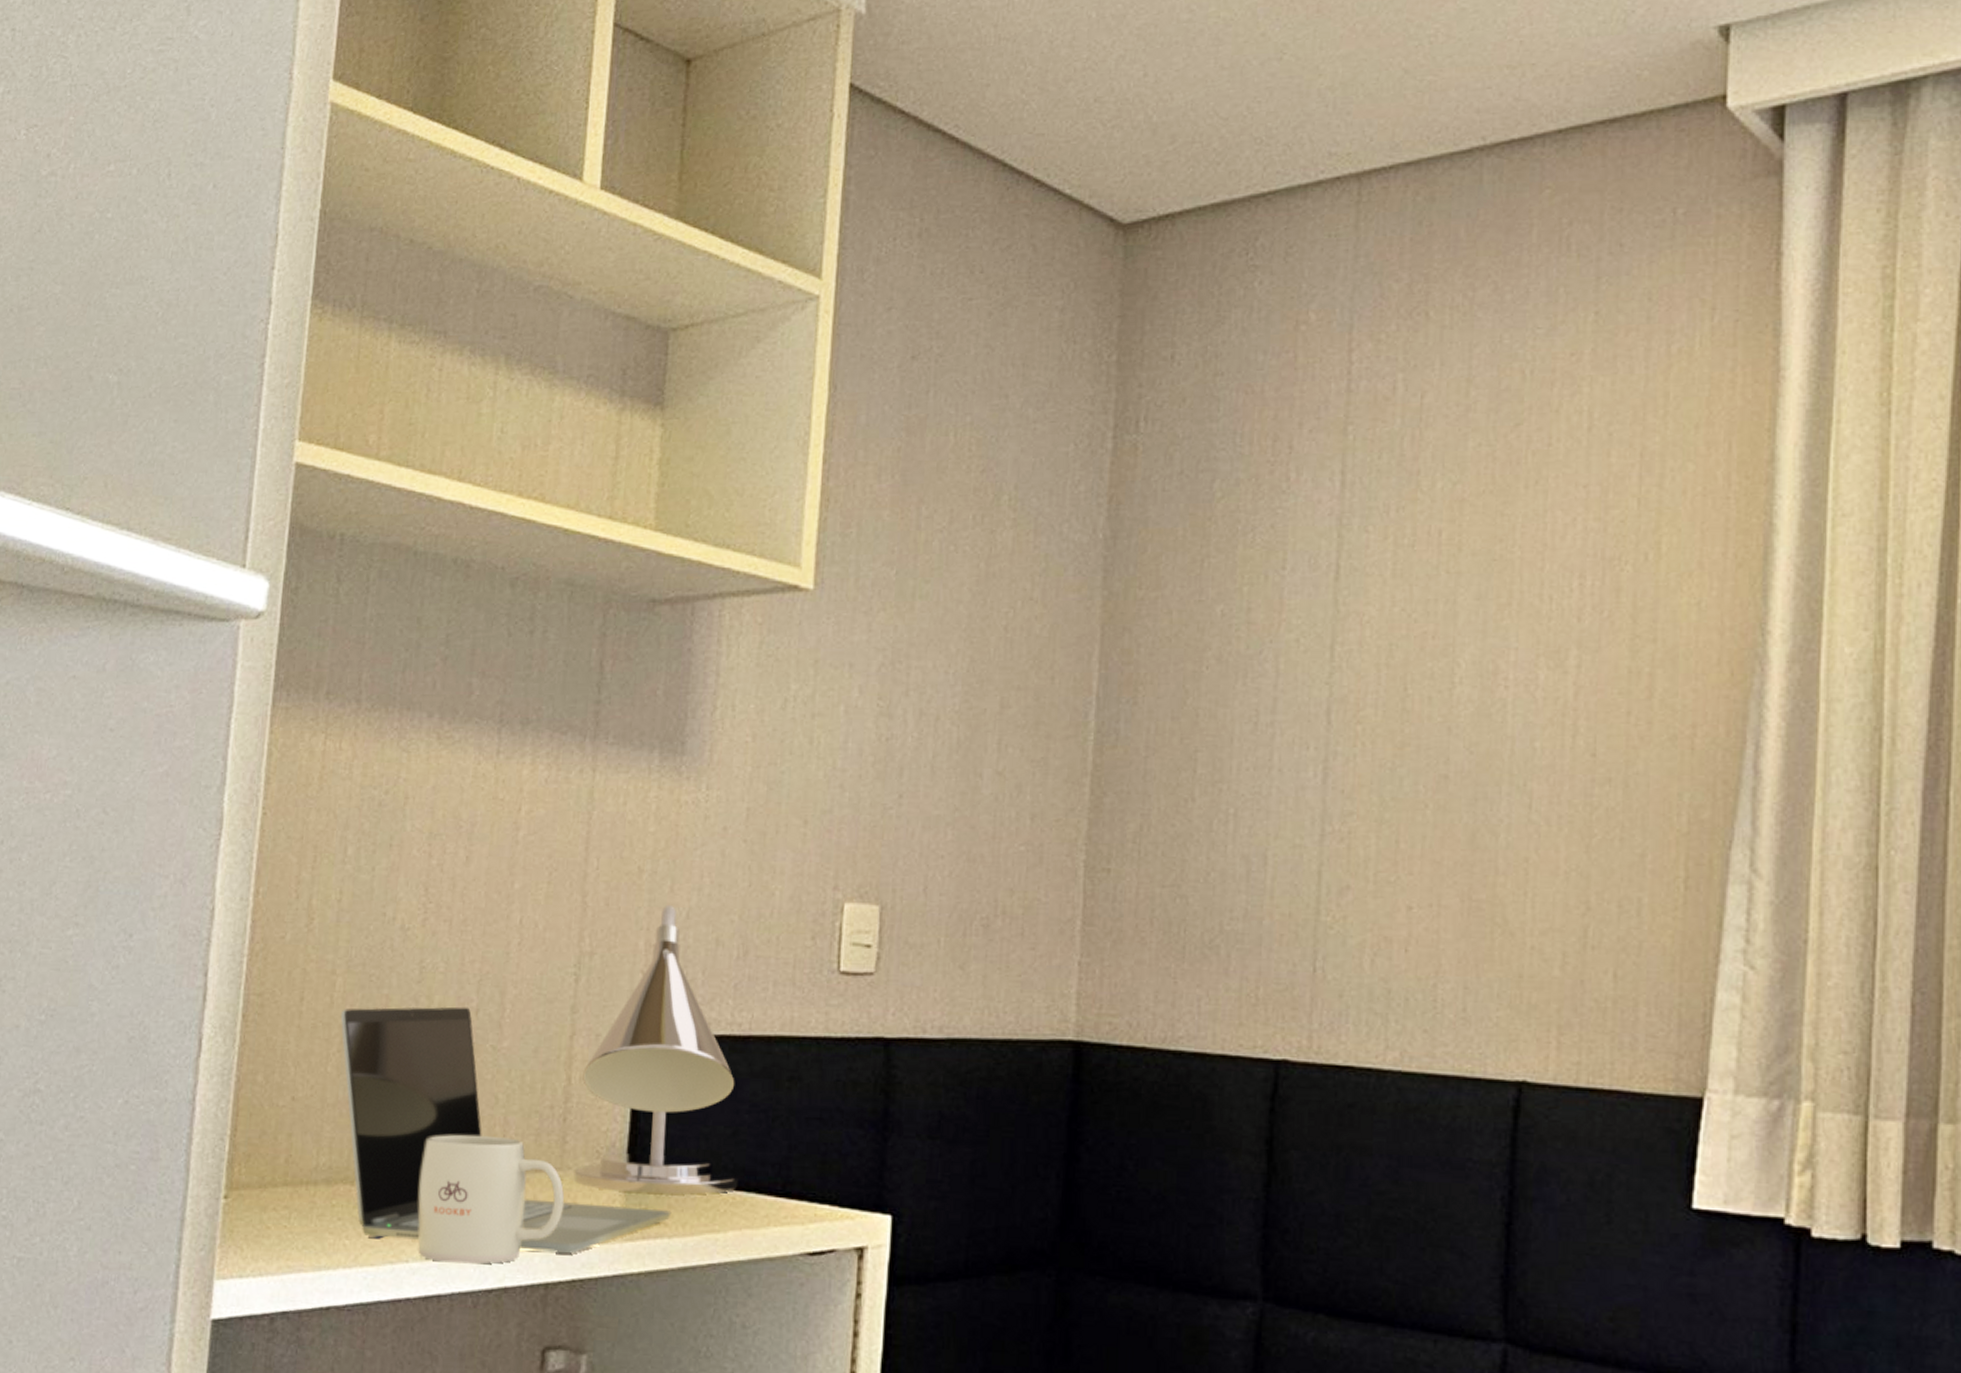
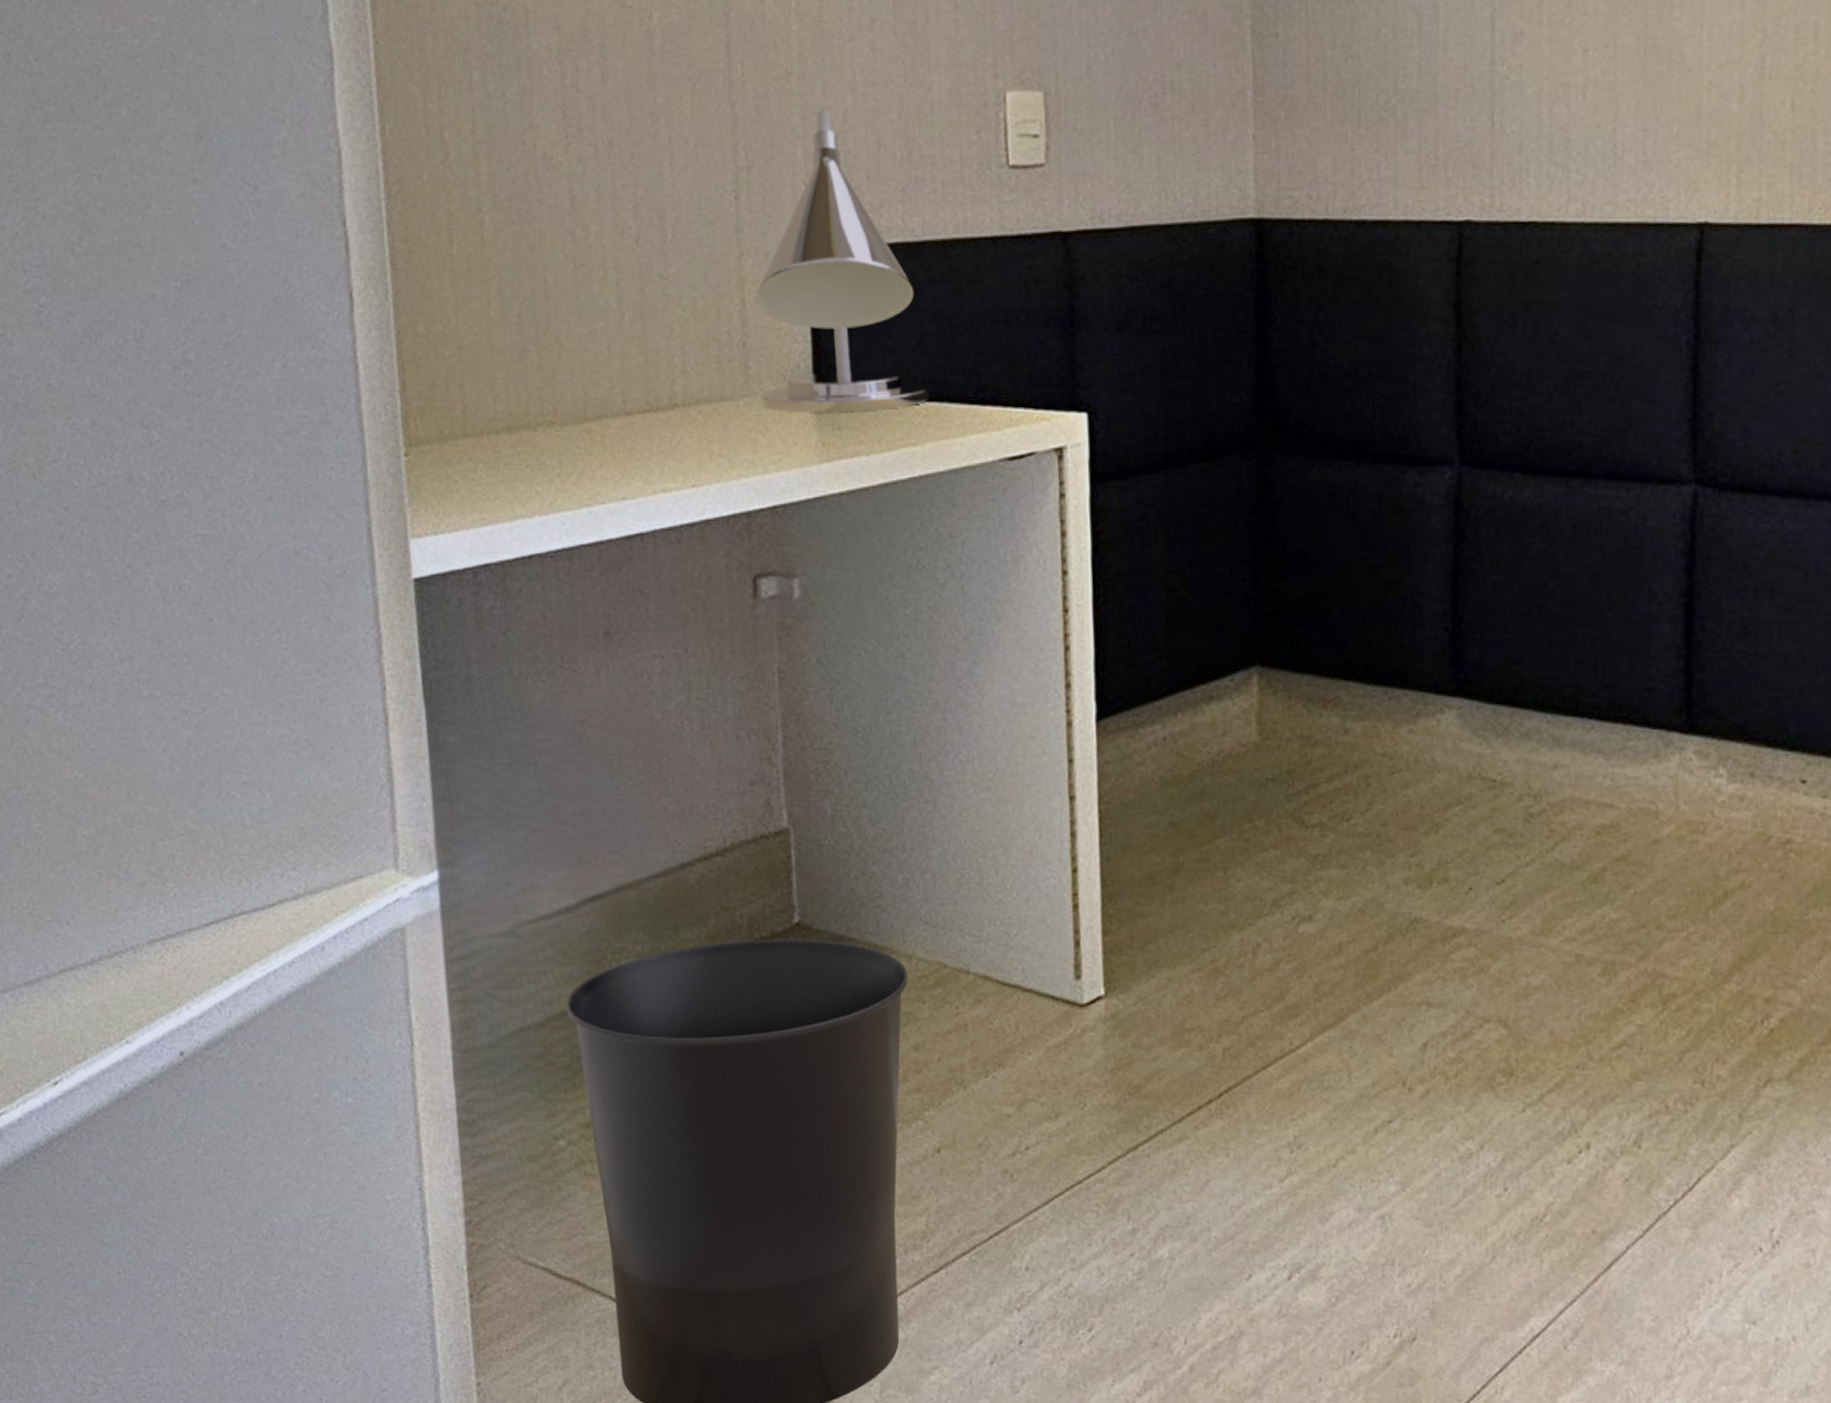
laptop: present [340,1006,672,1253] -> none [494,235,866,481]
mug: present [417,1134,565,1264] -> none [602,367,756,500]

